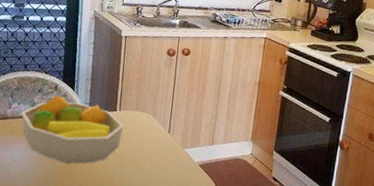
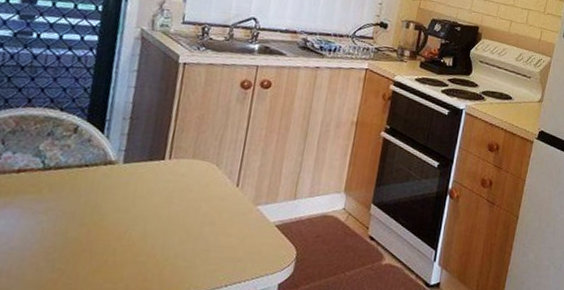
fruit bowl: present [21,95,124,164] -> none [16,139,175,234]

